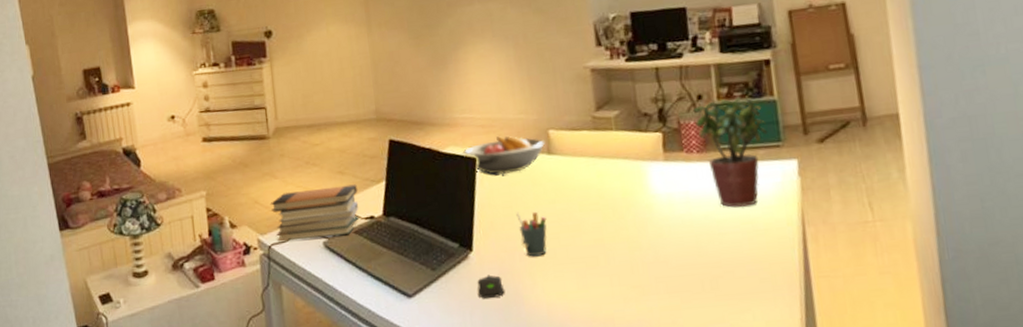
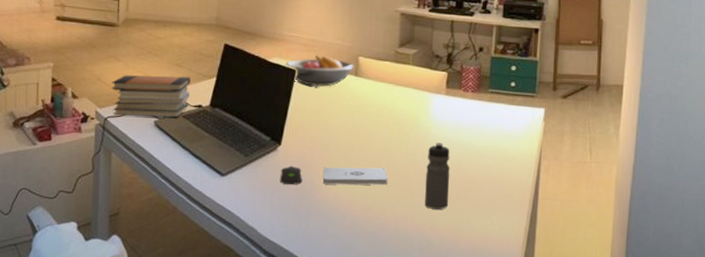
pen holder: present [516,211,547,257] -> none [321,118,346,156]
notepad: none [527,263,610,293] -> present [323,167,388,185]
water bottle: none [654,222,692,308] -> present [425,143,450,209]
potted plant: present [694,96,768,207] -> none [474,54,527,139]

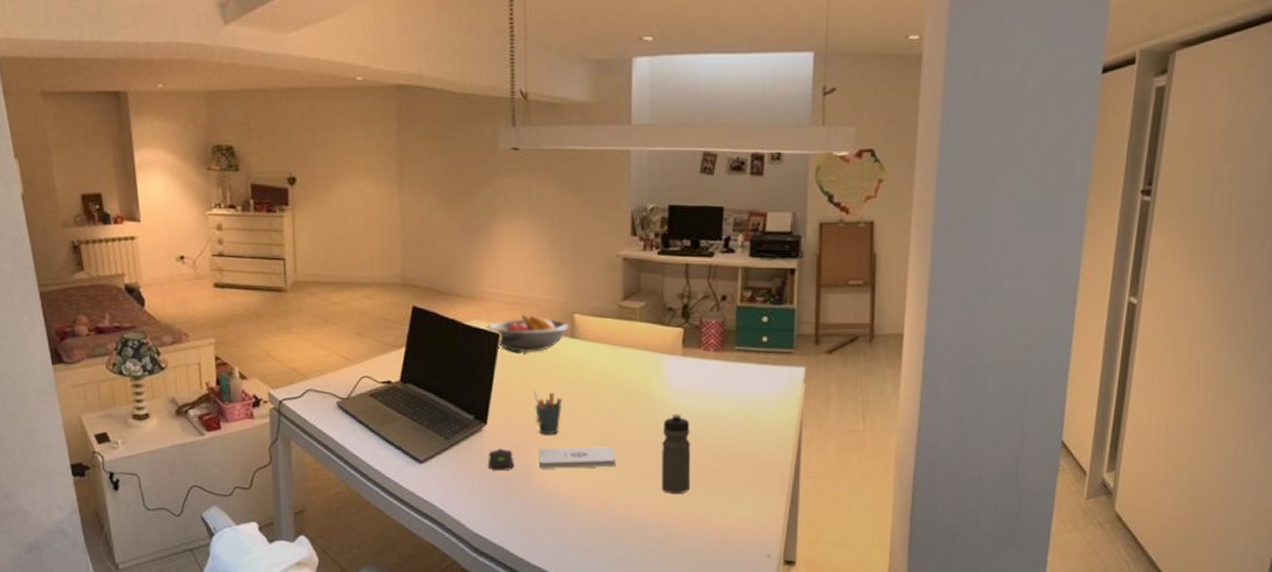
book stack: present [111,75,191,117] -> none [283,347,376,398]
pen holder: none [321,118,346,156] -> present [533,391,563,435]

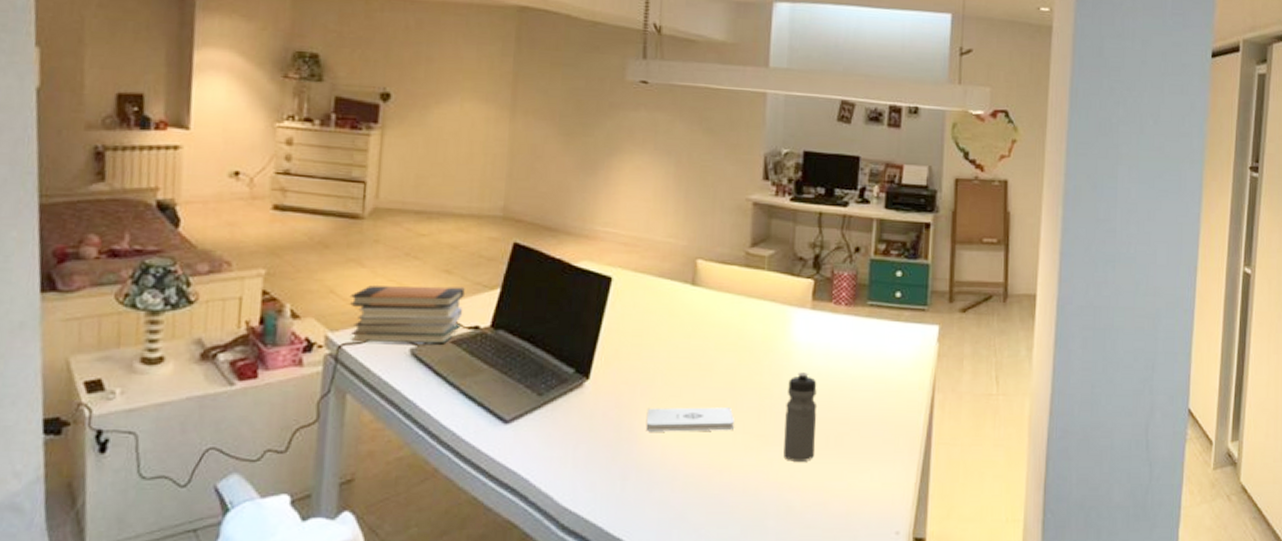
book stack: none [283,347,376,398] -> present [349,285,465,343]
fruit bowl: present [486,315,569,354] -> none [597,258,690,301]
computer mouse: present [487,448,515,470] -> none [586,407,618,433]
pen holder: present [533,391,563,435] -> none [645,342,678,393]

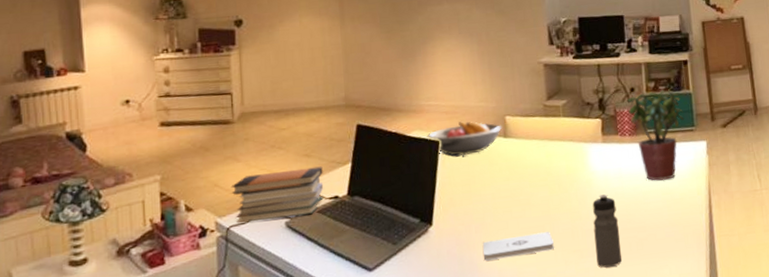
fruit bowl: none [597,258,690,301] -> present [426,121,501,156]
potted plant: none [849,255,917,366] -> present [627,90,685,181]

